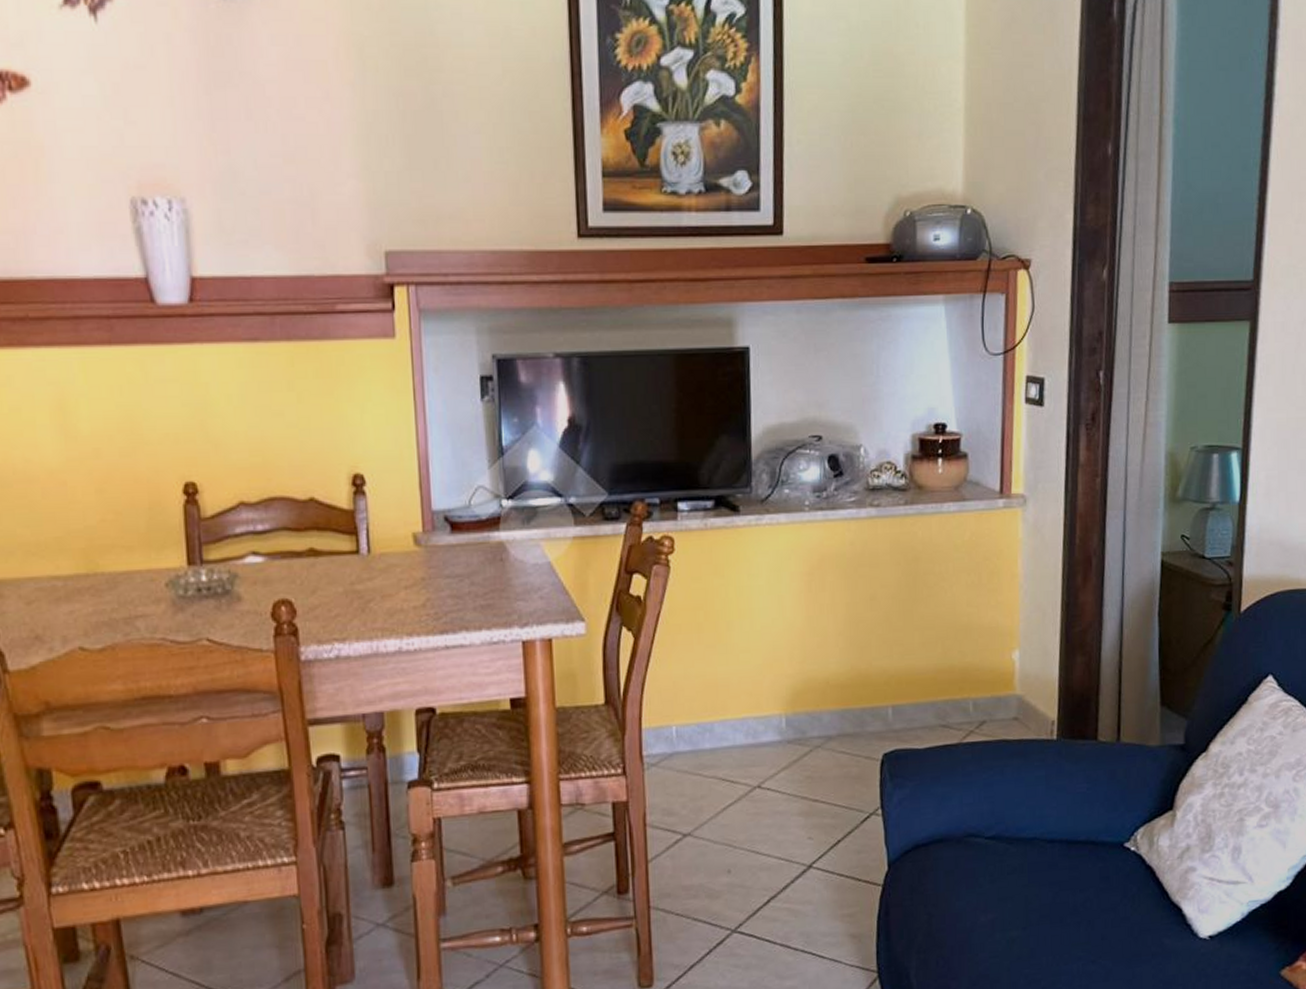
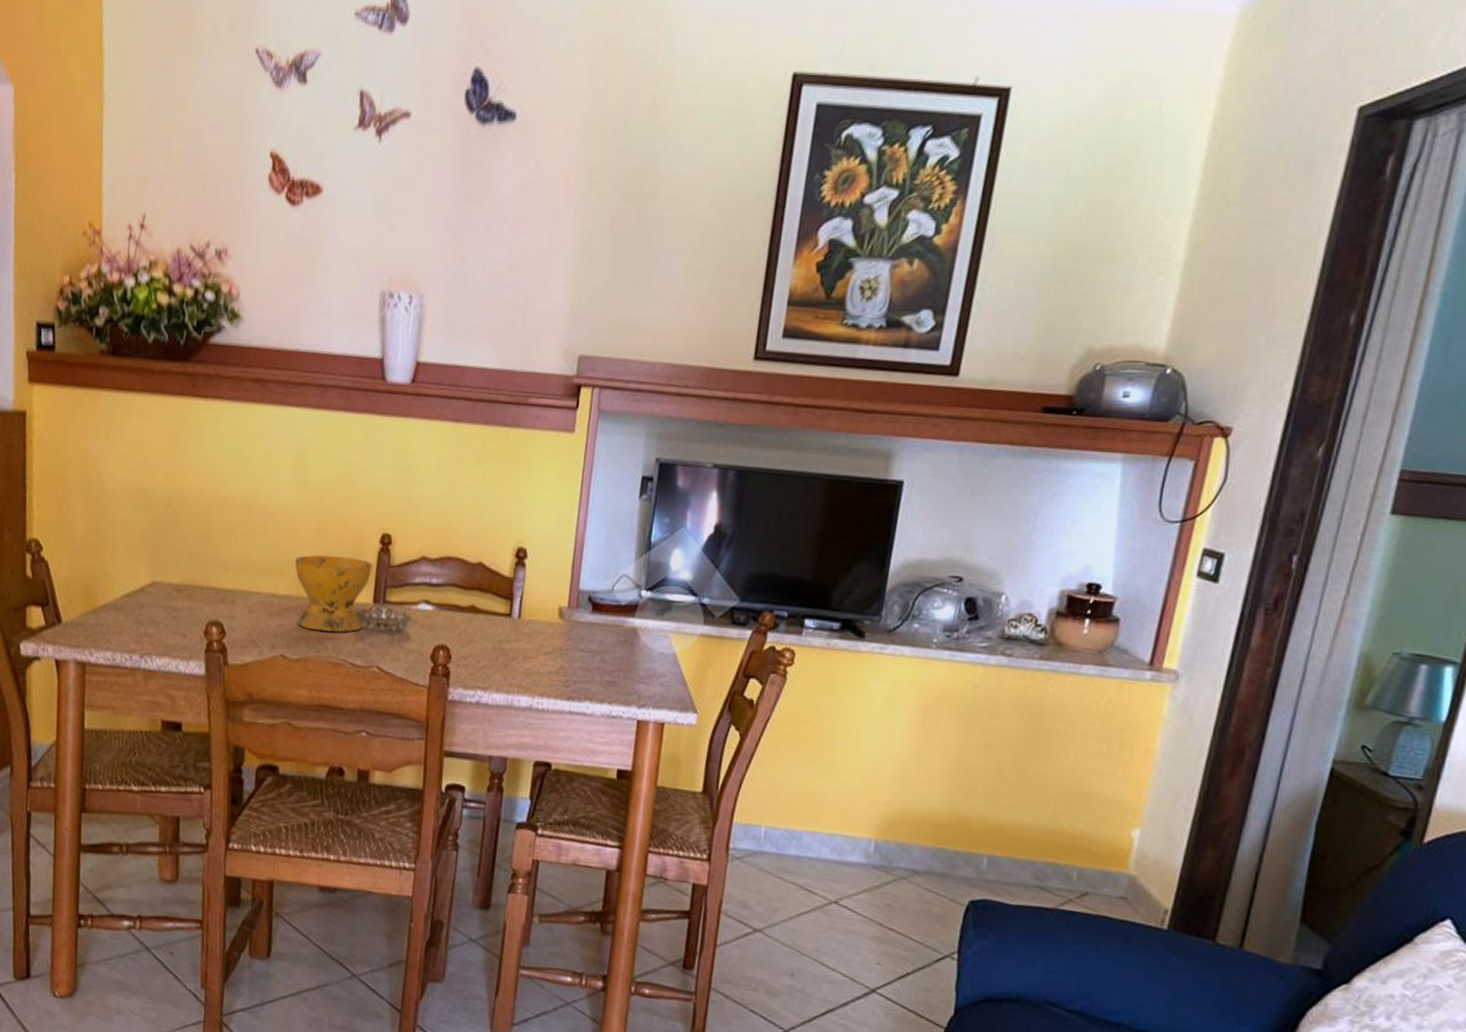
bowl: none [77,516,180,611] -> present [295,555,373,633]

